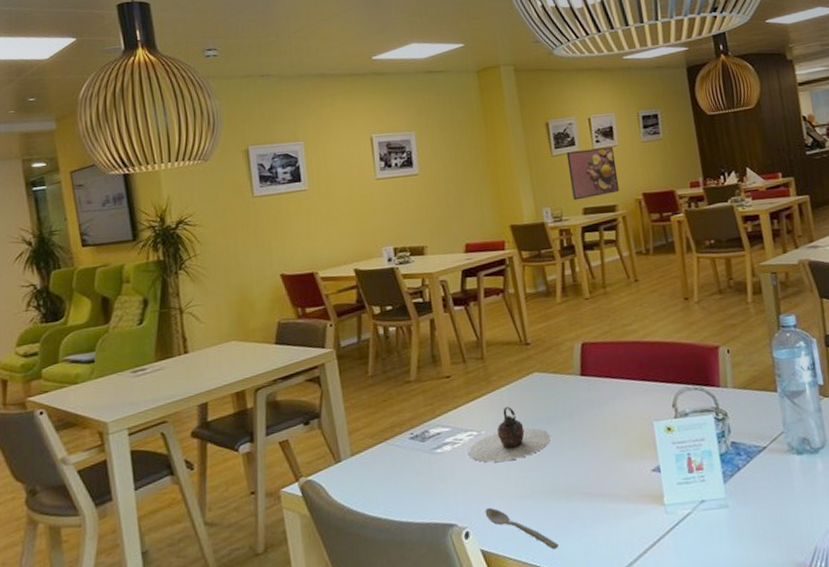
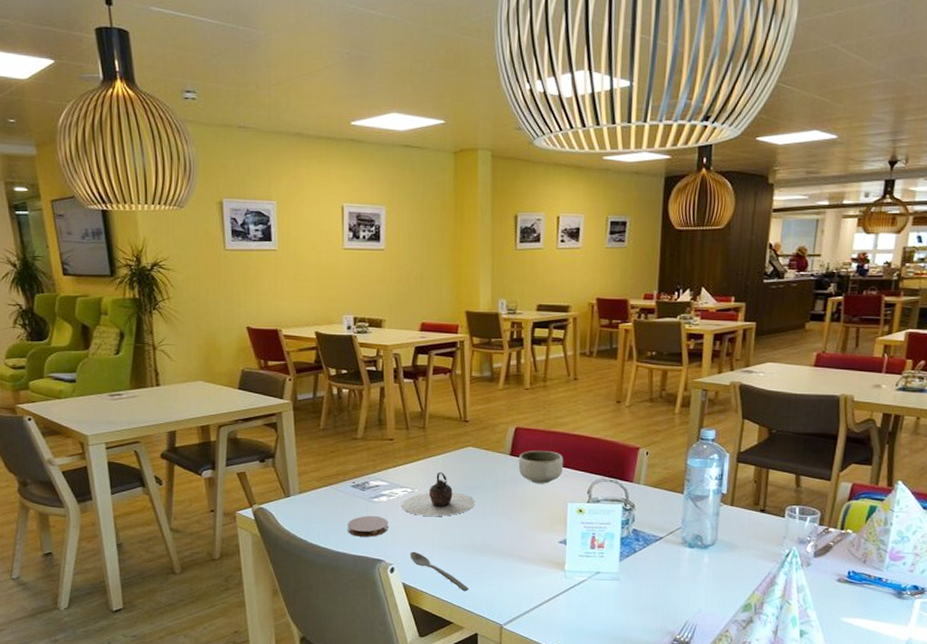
coaster: none [409,469,457,499] -> present [347,515,388,537]
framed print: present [566,147,620,201] -> none [529,247,577,296]
bowl: none [590,364,641,405] -> present [518,451,563,484]

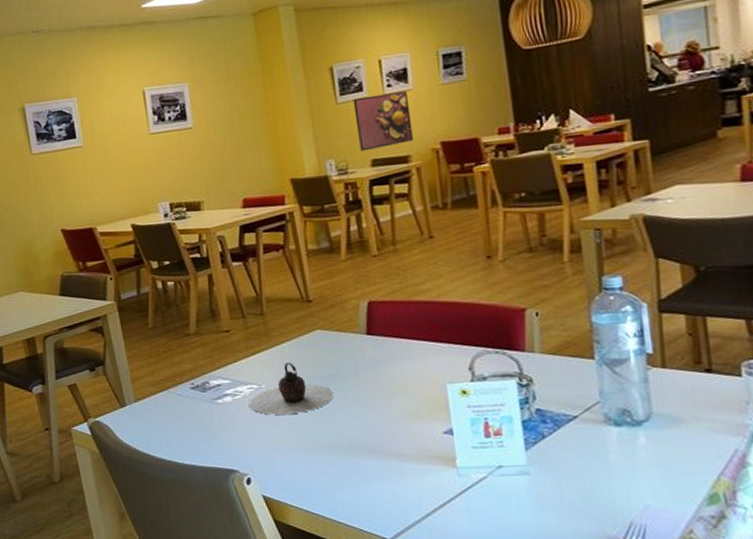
coaster: present [347,515,388,537] -> none [191,419,238,445]
spoon: present [410,551,469,592] -> none [266,457,342,501]
bowl: present [518,451,563,484] -> none [377,324,434,365]
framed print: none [529,247,577,296] -> present [353,91,414,152]

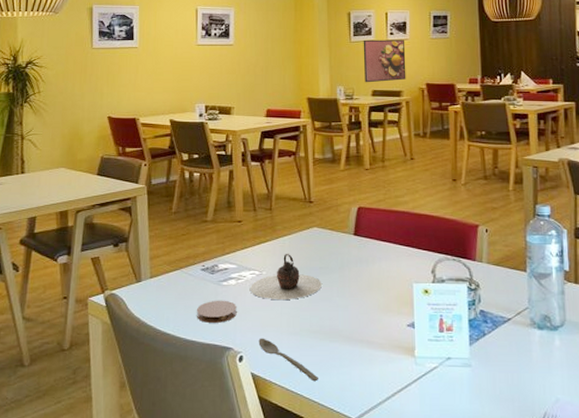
coaster: none [191,419,238,445] -> present [196,300,237,323]
spoon: none [266,457,342,501] -> present [258,338,318,382]

